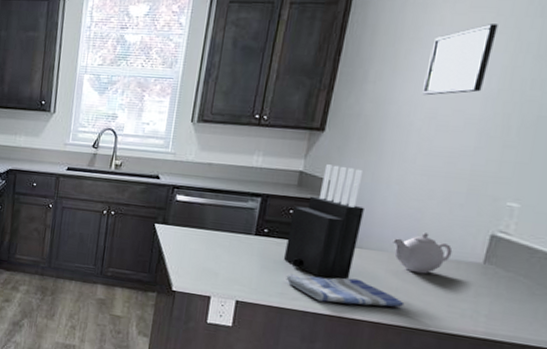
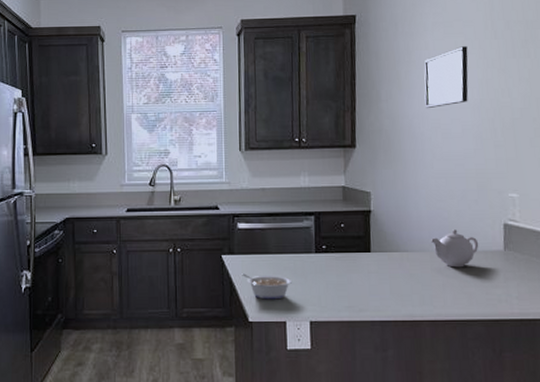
legume: none [172,244,224,275] -> present [242,273,292,300]
knife block: present [283,164,364,279] -> none [343,177,404,284]
dish towel: present [286,274,405,307] -> none [350,281,453,309]

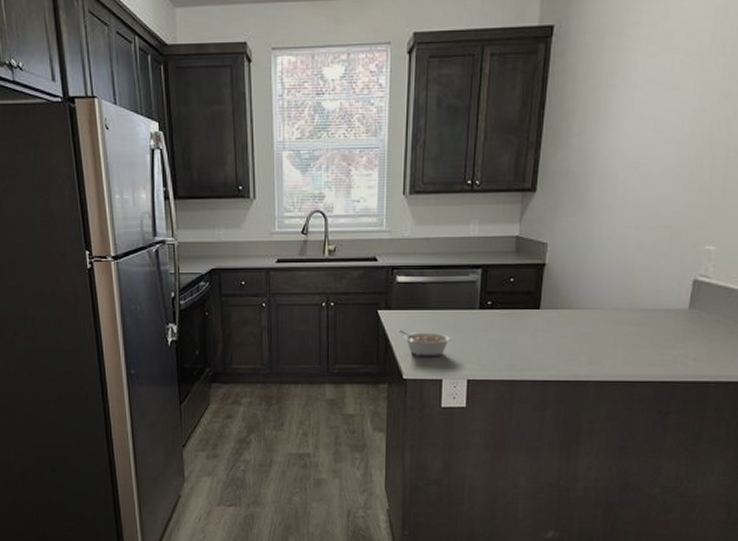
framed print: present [424,46,469,109] -> none [623,65,686,145]
teapot: present [431,229,479,268] -> none [609,285,662,327]

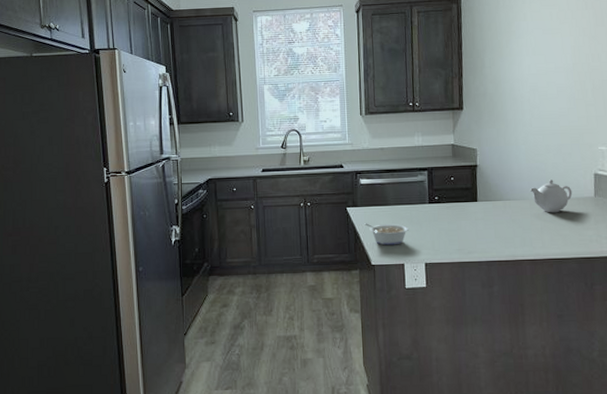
teapot: none [609,285,662,327] -> present [530,180,573,213]

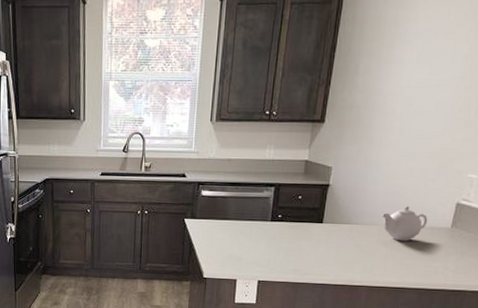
legume: present [364,223,409,246] -> none [201,236,246,261]

